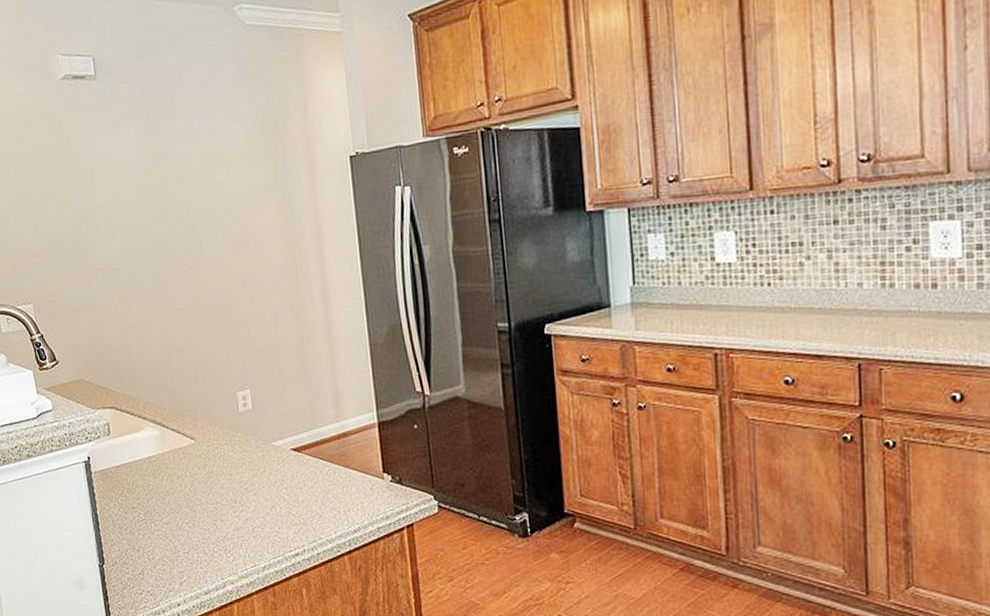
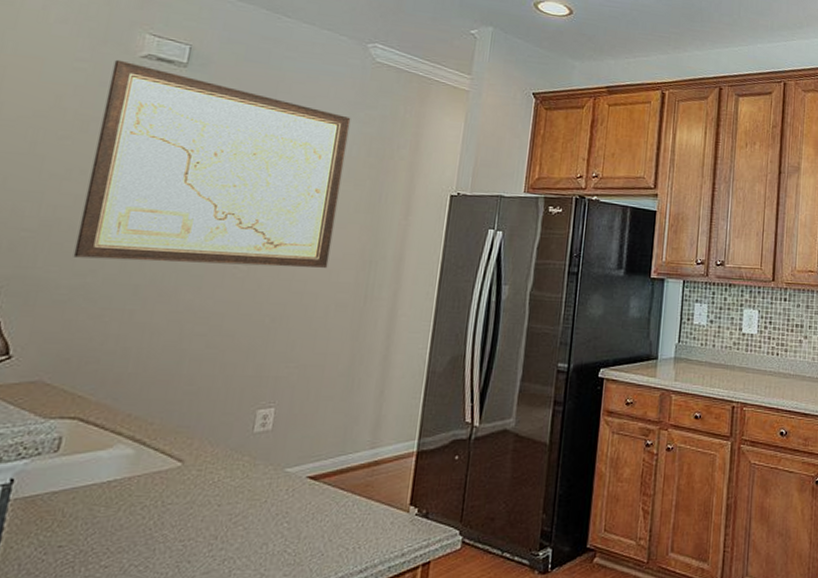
wall art: none [44,86,258,274] -> present [73,59,351,268]

